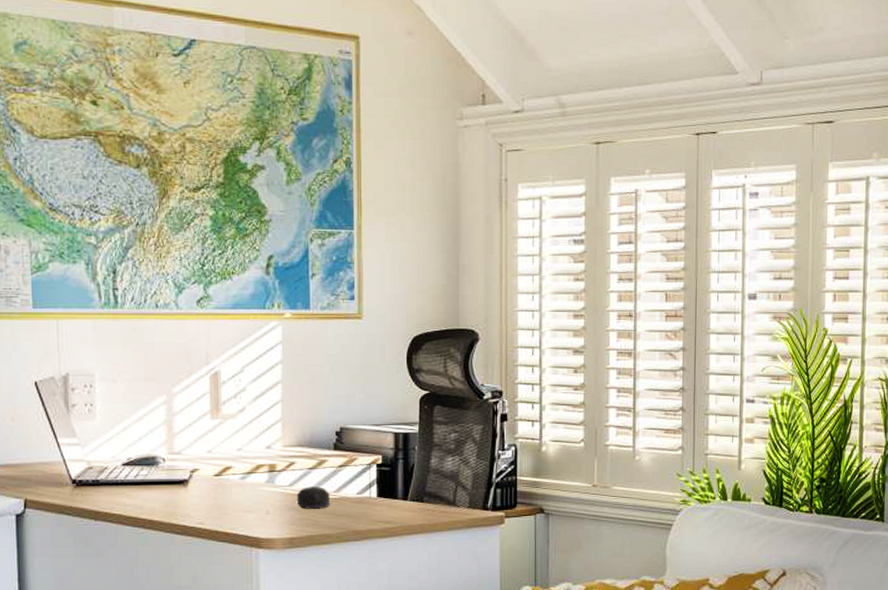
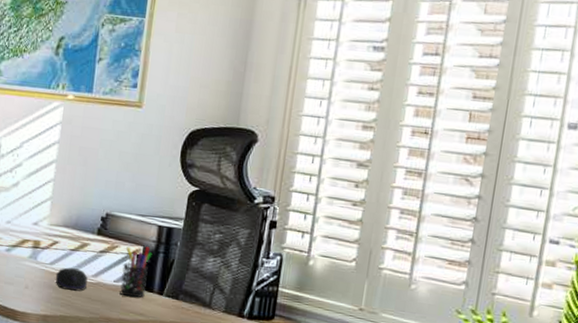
pen holder: none [364,455,392,507] -> present [120,247,153,298]

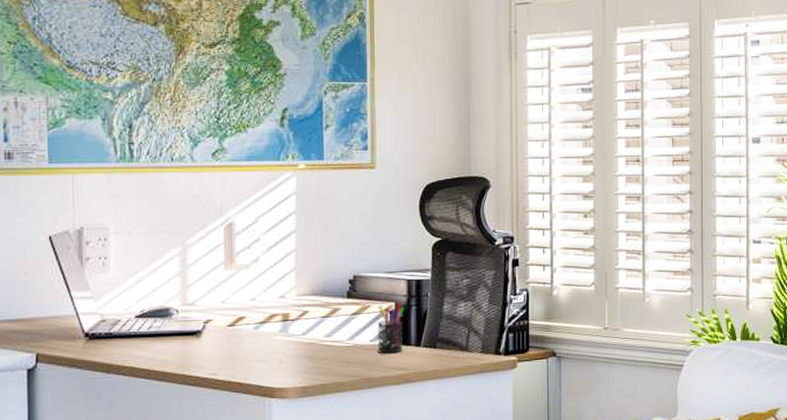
computer mouse: present [55,267,88,291] -> none [310,335,343,357]

